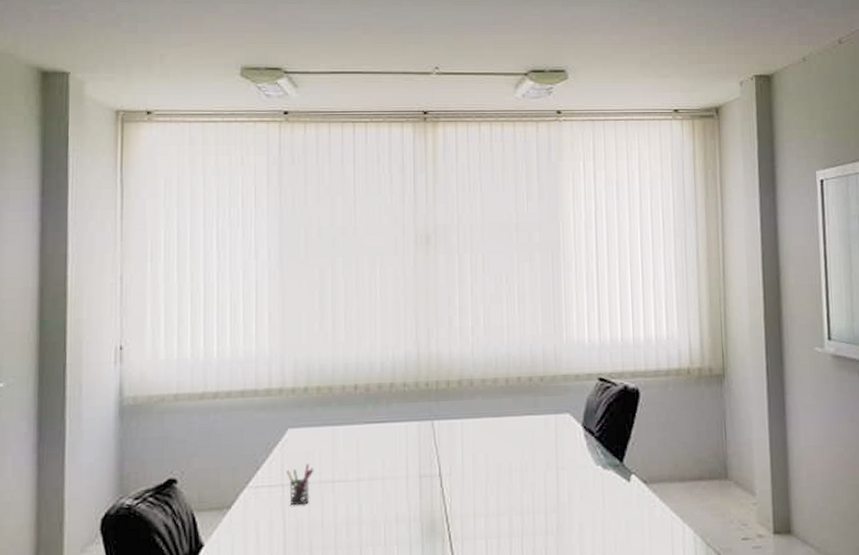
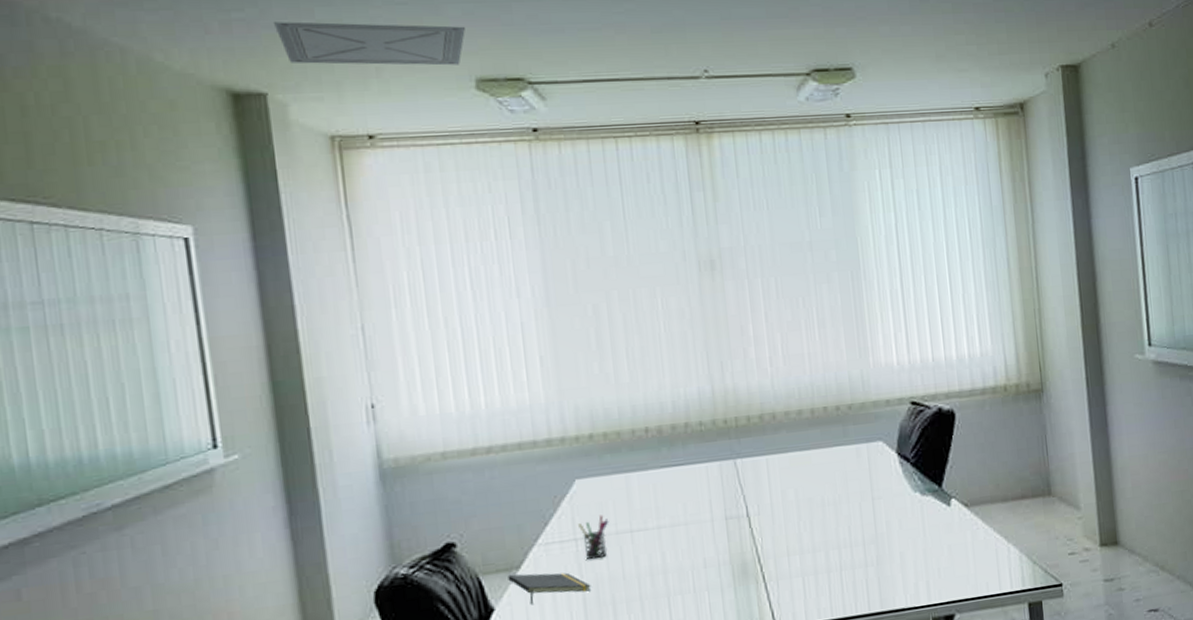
ceiling vent: none [83,14,237,55] -> present [274,21,465,66]
notepad: none [219,513,292,545] -> present [508,572,591,605]

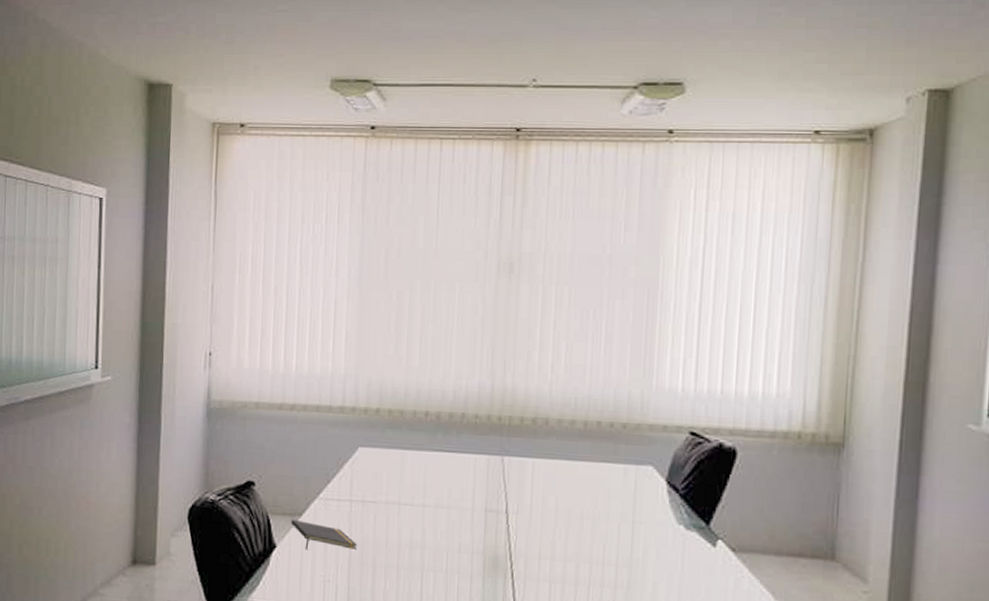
ceiling vent: present [274,21,465,66] -> none [186,25,329,66]
pen holder: present [578,515,609,560] -> none [355,483,382,523]

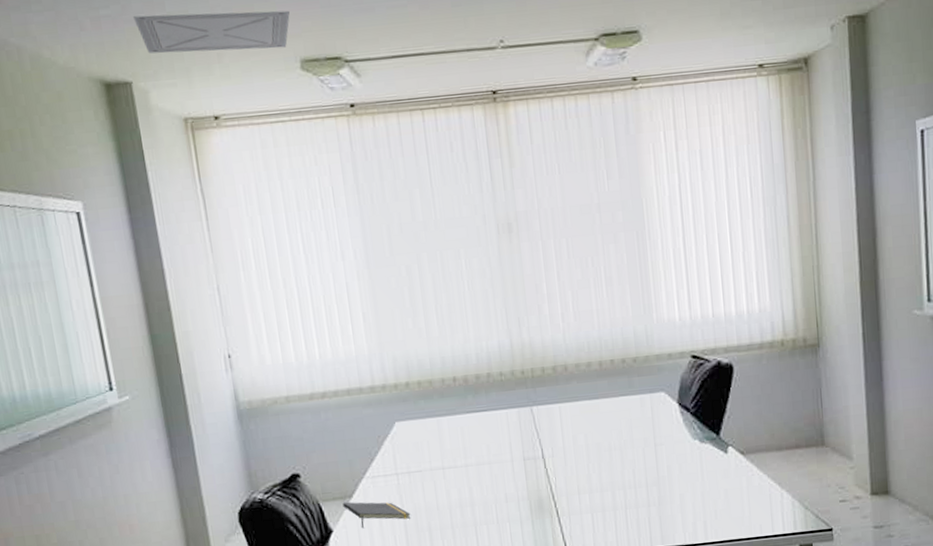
ceiling vent: none [186,25,329,66] -> present [134,10,290,54]

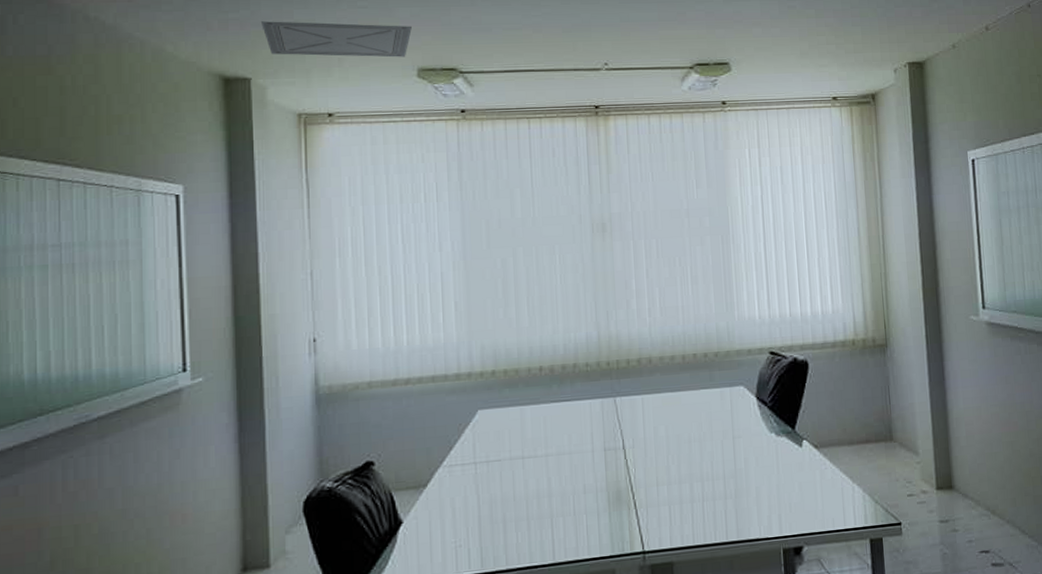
notepad: present [342,502,411,529] -> none [416,491,486,520]

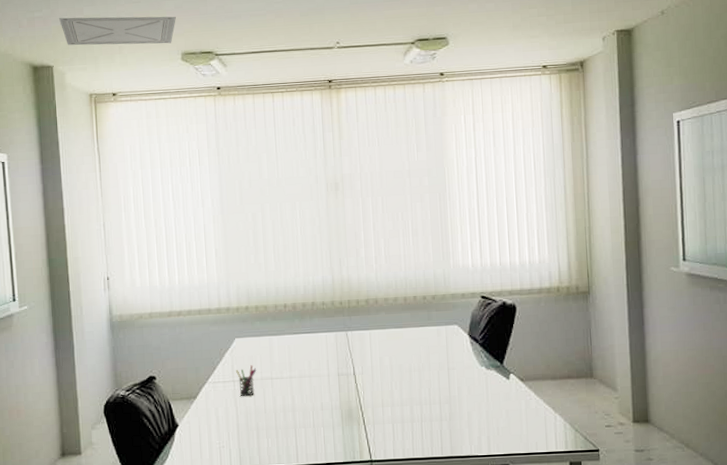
pen holder: none [478,442,505,482] -> present [236,365,257,397]

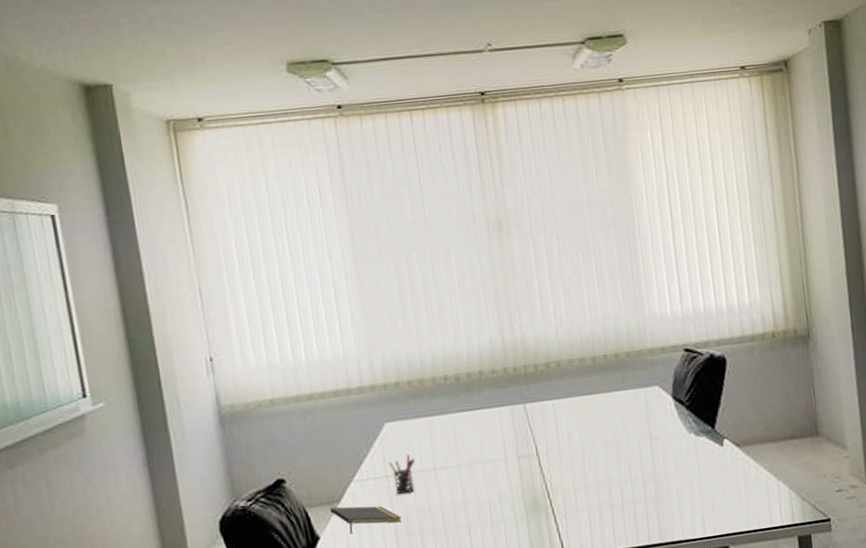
ceiling vent: present [59,16,176,46] -> none [115,14,276,57]
notepad: none [188,402,243,425] -> present [330,506,402,535]

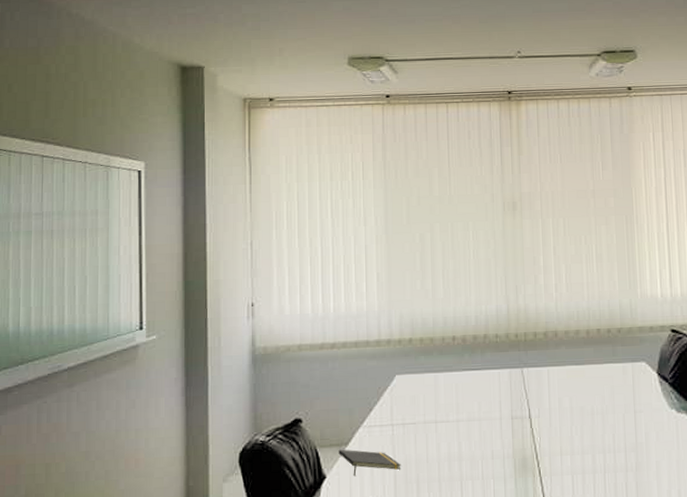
pen holder: present [389,454,416,495] -> none [395,406,419,443]

